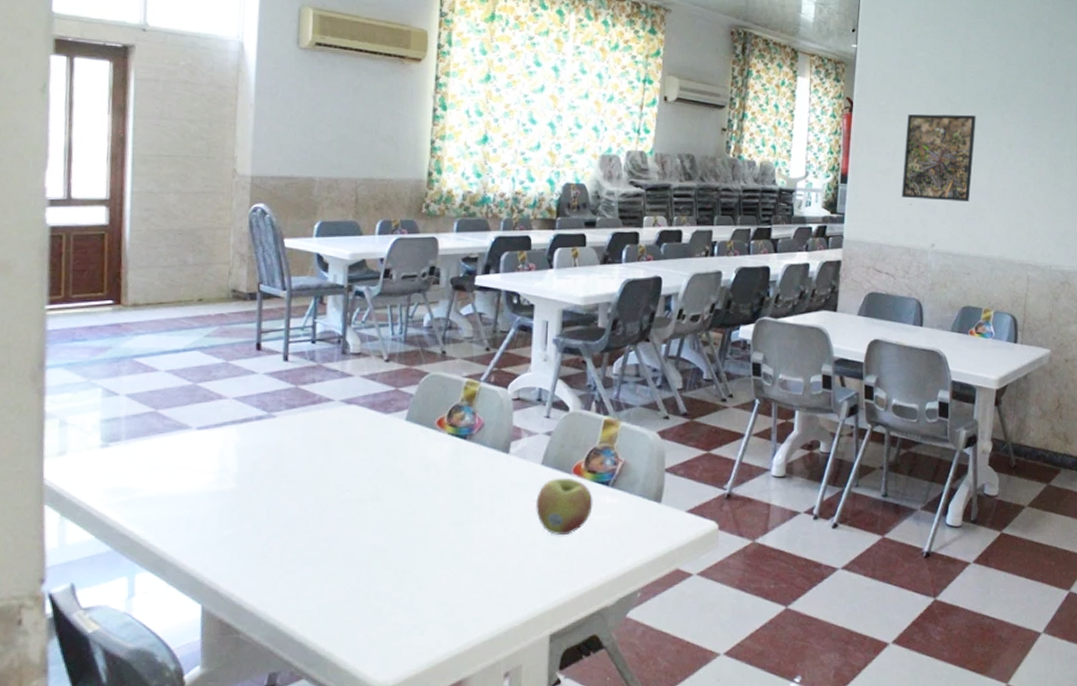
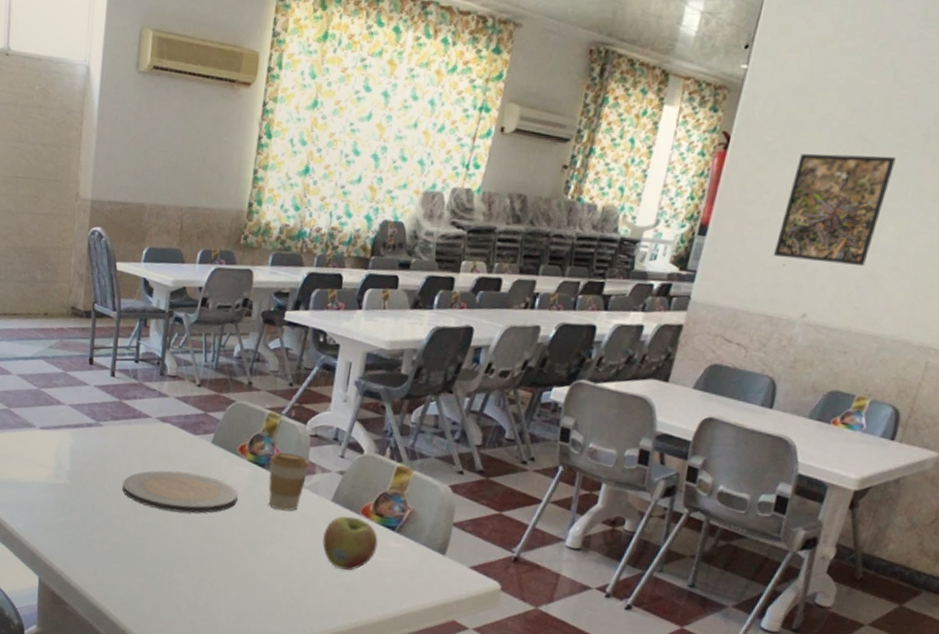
plate: none [304,456,439,502] -> present [122,470,238,513]
coffee cup: none [471,419,514,482] -> present [268,452,309,511]

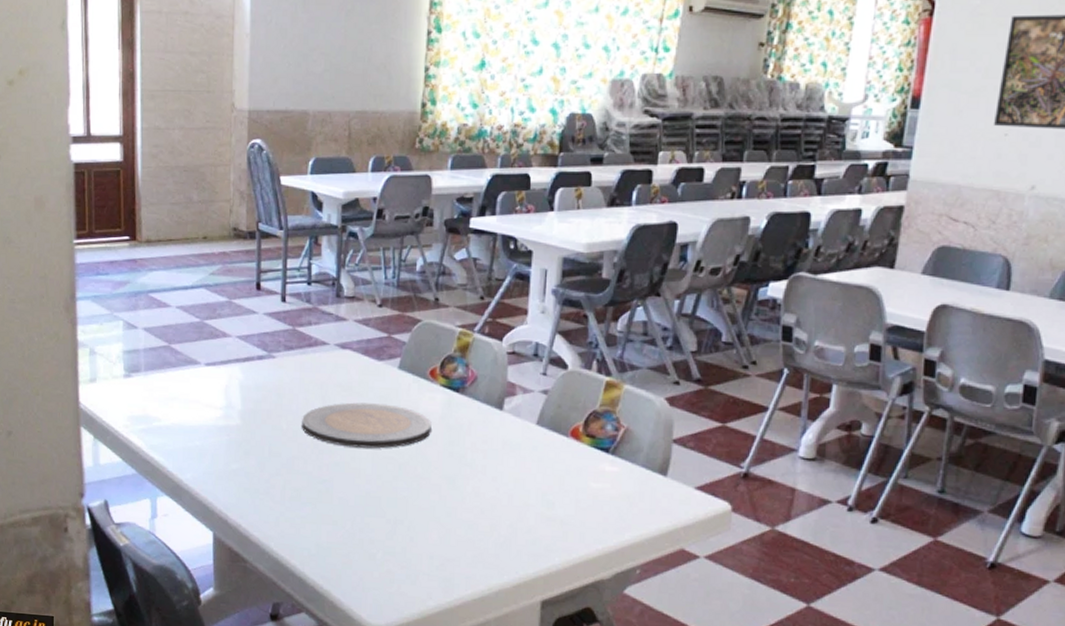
coffee cup: present [268,452,309,511] -> none [464,373,508,439]
apple: present [322,515,378,570] -> none [528,439,591,500]

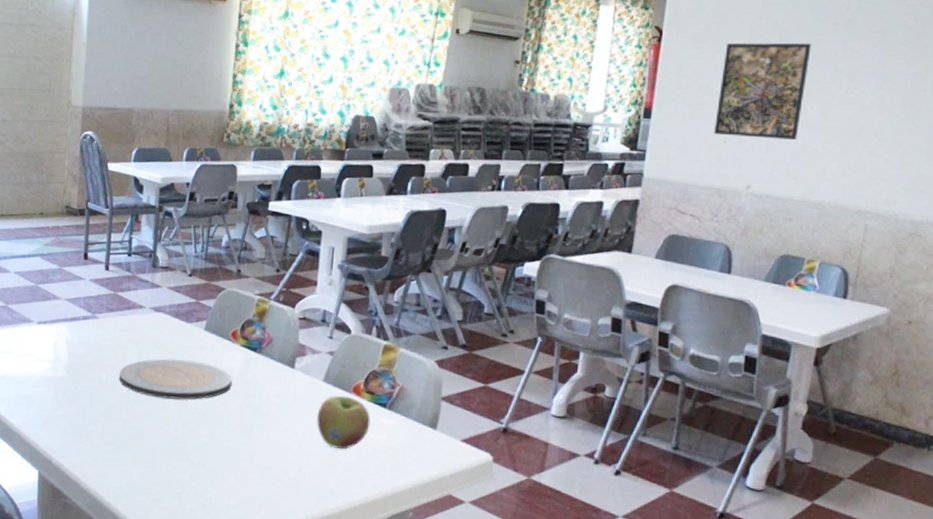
apple: none [528,439,591,500] -> present [316,395,371,449]

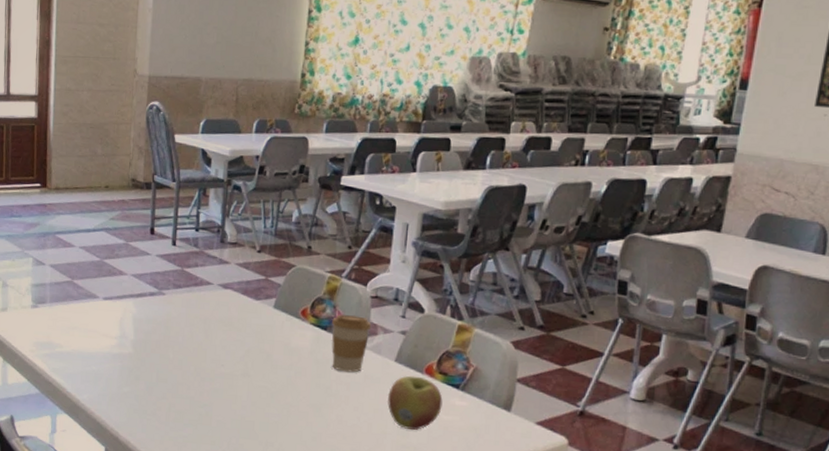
plate: present [119,358,232,400] -> none [186,336,302,378]
coffee cup: none [261,336,299,393] -> present [331,314,371,373]

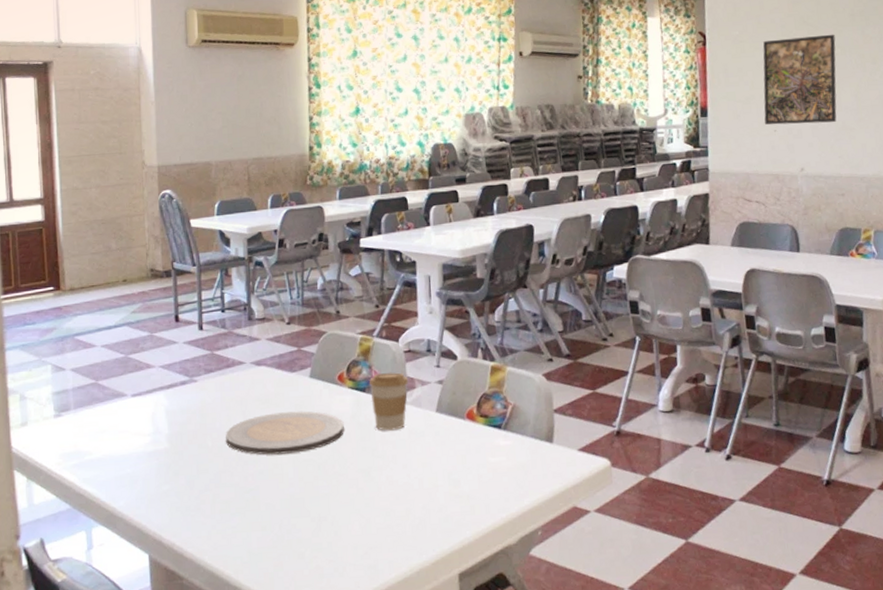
plate: none [186,336,302,378] -> present [226,411,344,455]
apple: present [387,375,443,430] -> none [434,422,488,478]

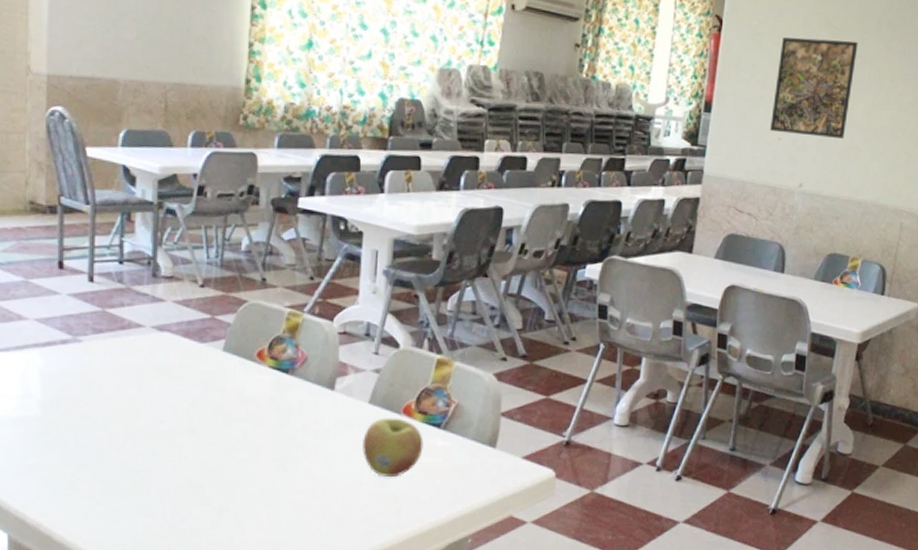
plate: present [226,411,344,455] -> none [114,387,259,434]
coffee cup: present [369,372,408,431] -> none [294,354,340,419]
apple: none [434,422,488,478] -> present [361,417,424,477]

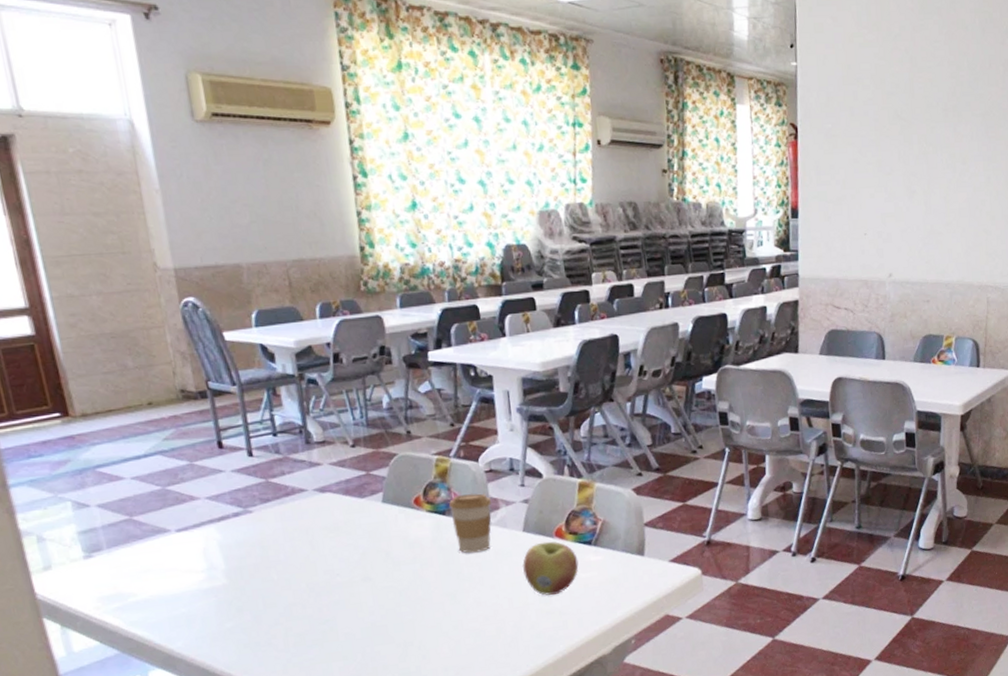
coffee cup: none [294,354,340,419] -> present [449,493,491,553]
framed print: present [769,37,858,138] -> none [854,130,928,228]

